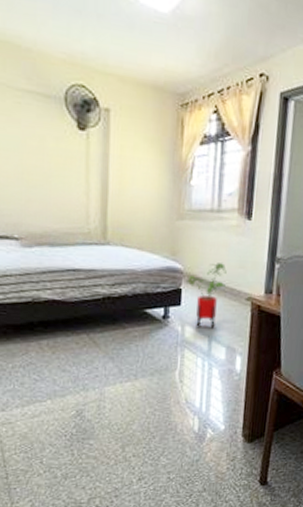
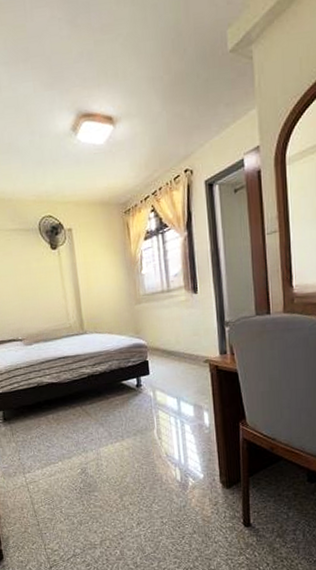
house plant: present [187,263,227,329] -> none [151,334,184,392]

